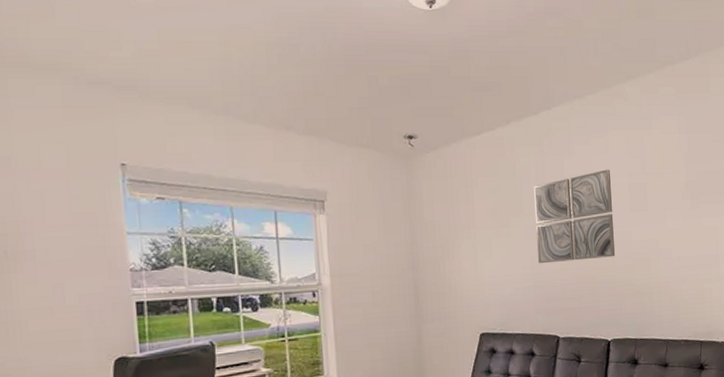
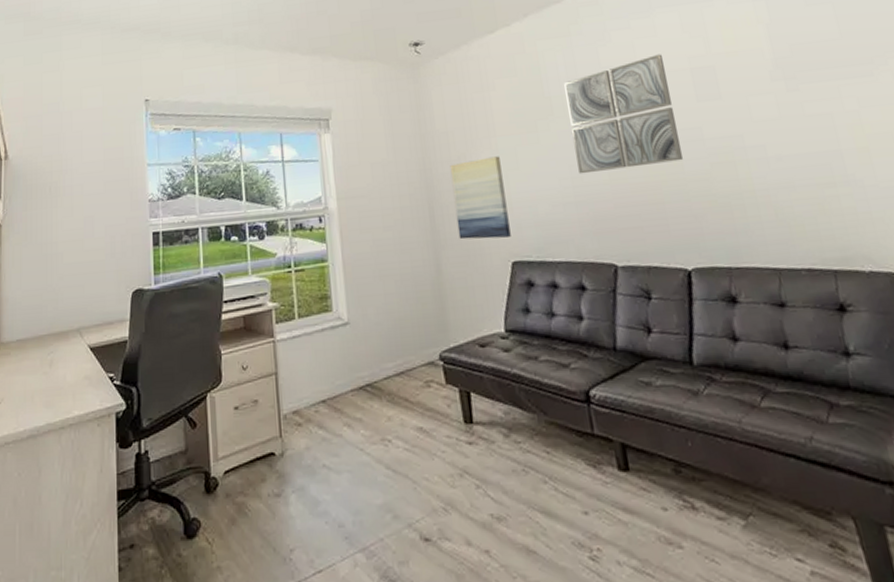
wall art: none [434,245,481,315] -> present [450,156,511,240]

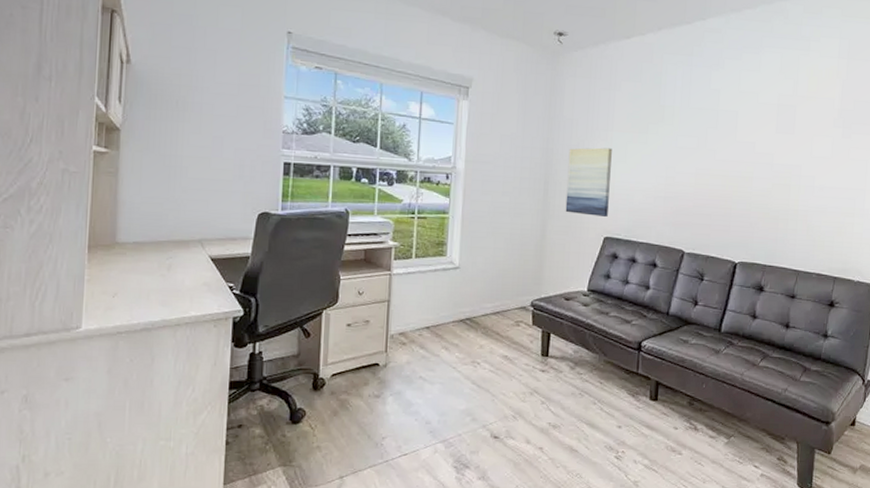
wall art: present [564,54,684,174] -> none [673,87,760,178]

